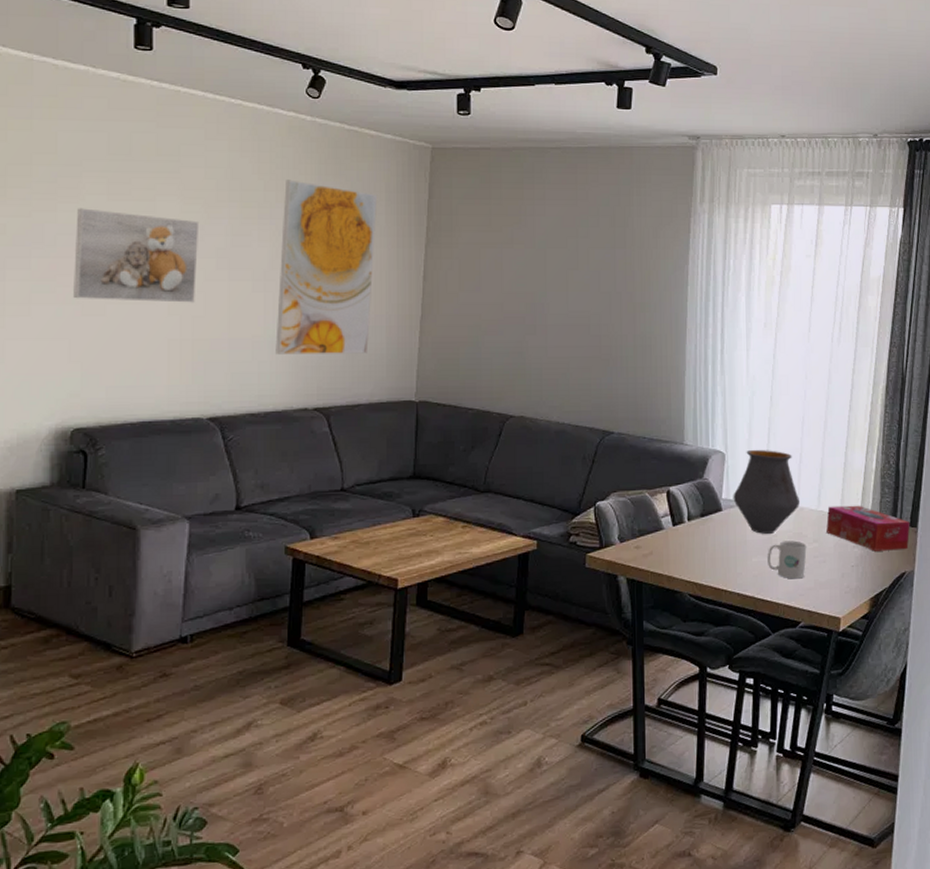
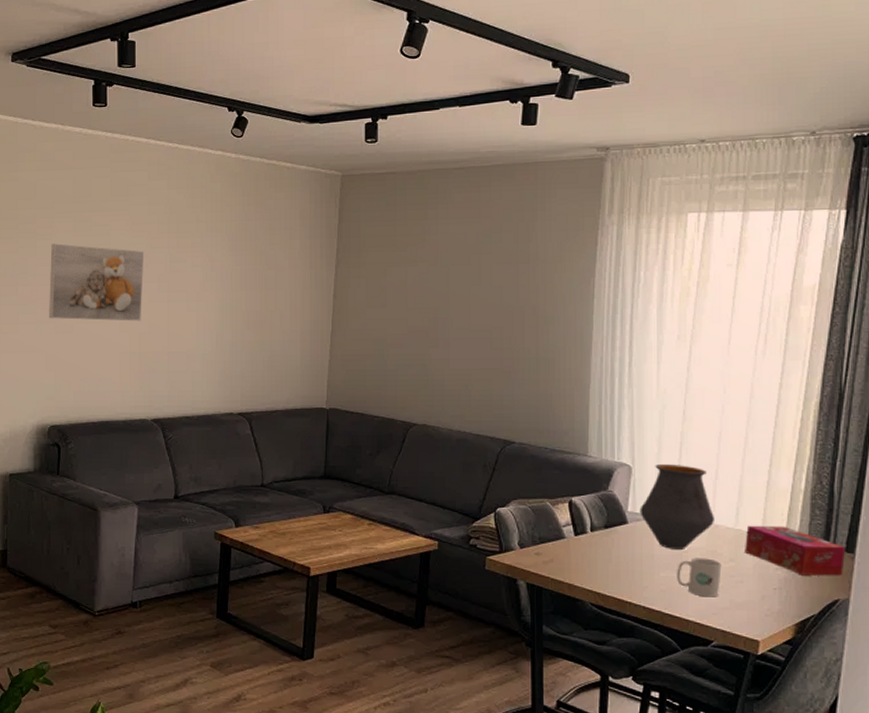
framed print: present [275,179,378,355] -> none [206,211,293,366]

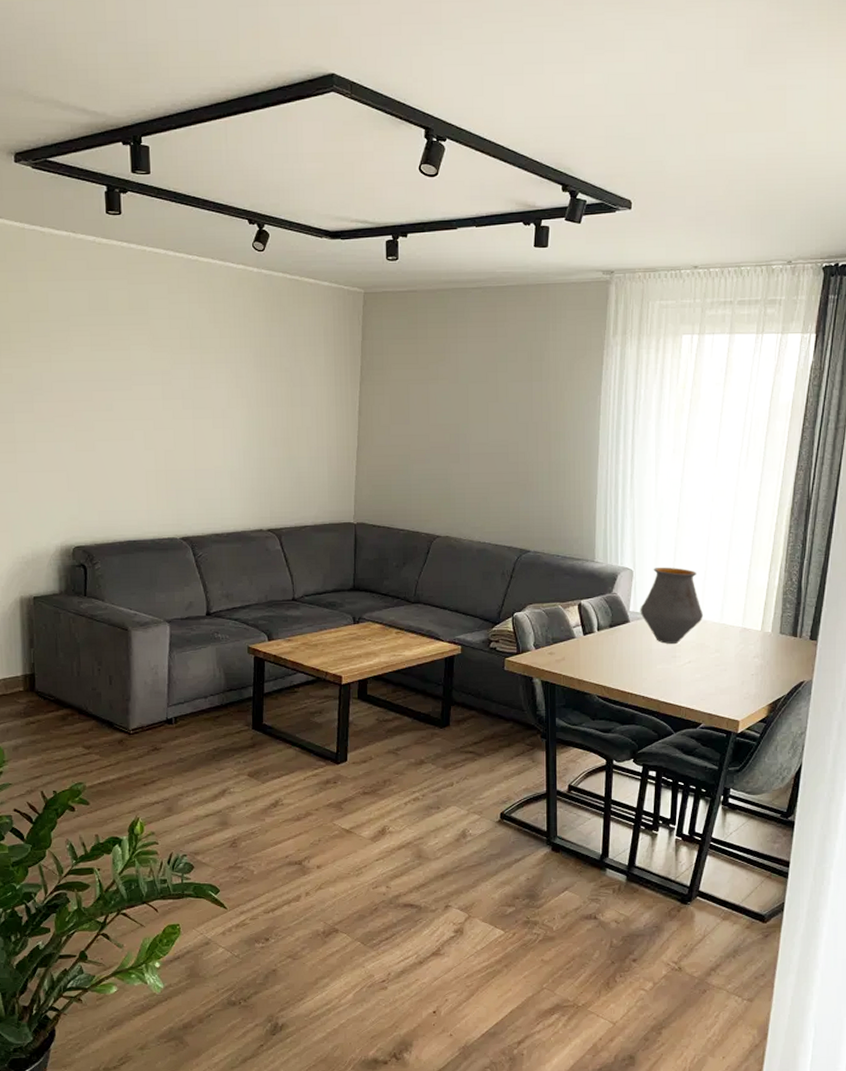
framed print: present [49,243,145,321] -> none [67,358,167,439]
mug: present [677,558,722,597] -> none [671,650,709,685]
tissue box: present [745,525,846,576] -> none [728,619,811,662]

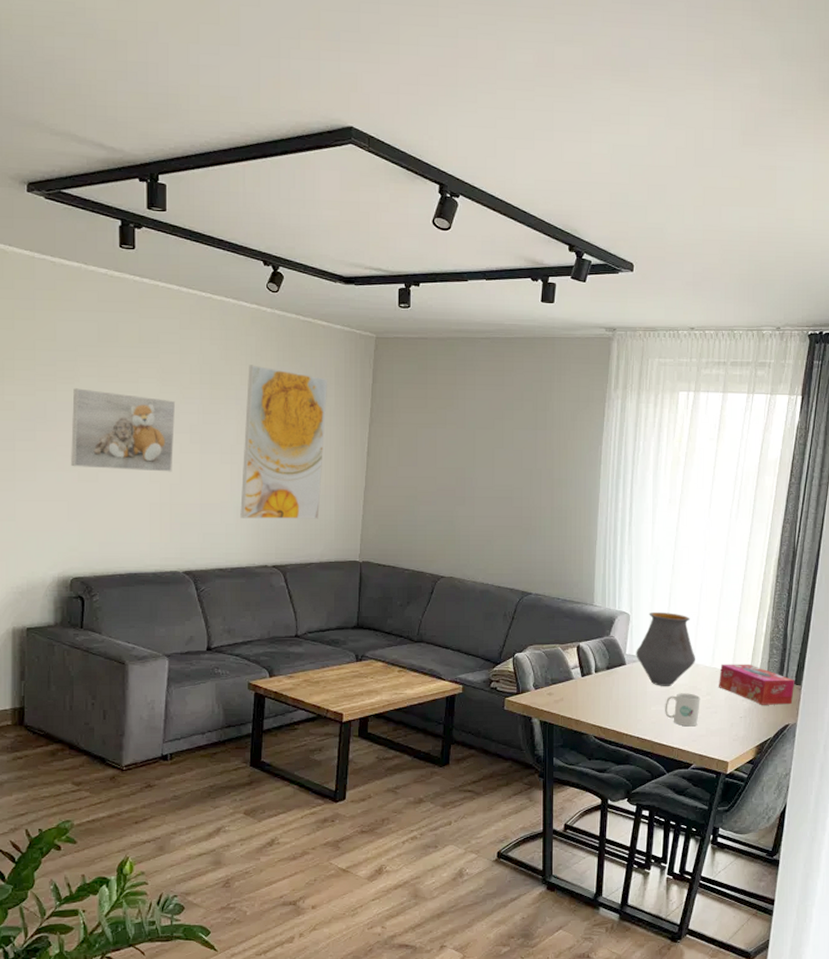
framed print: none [67,358,167,439] -> present [71,388,176,472]
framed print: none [234,327,317,483] -> present [240,365,328,519]
mug: none [671,650,709,685] -> present [665,693,700,727]
tissue box: none [728,619,811,662] -> present [719,664,795,705]

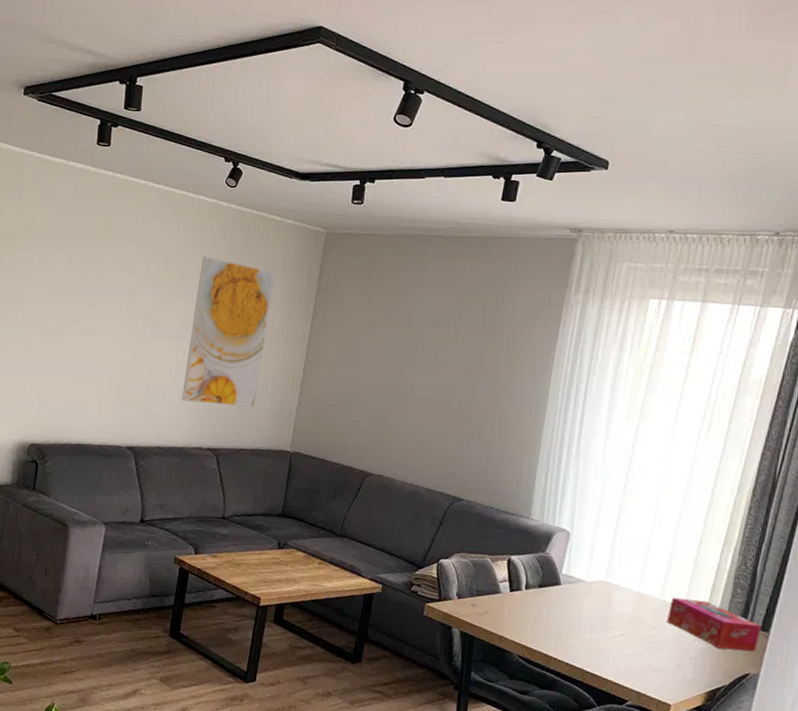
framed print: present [71,388,176,472] -> none [38,272,133,353]
vase: present [636,611,695,686] -> none [573,532,642,614]
mug: present [665,693,700,727] -> none [601,622,644,661]

